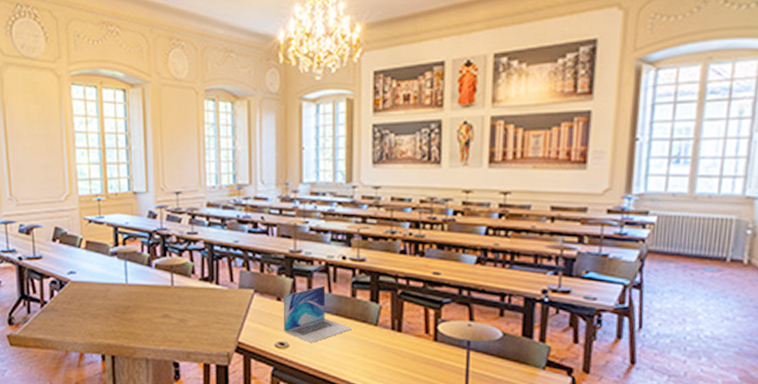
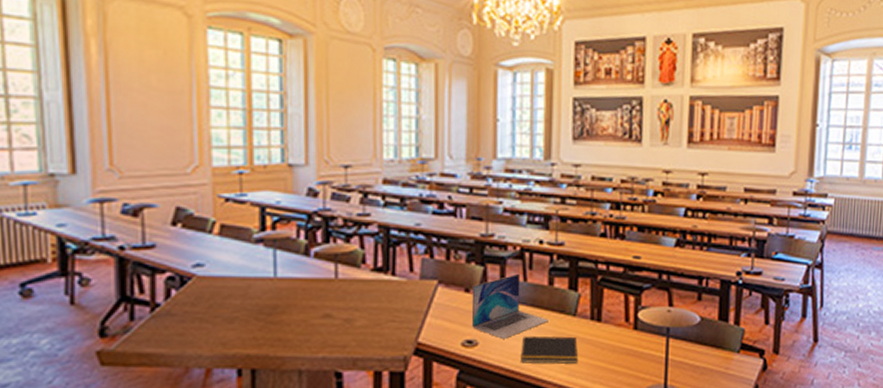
notepad: none [327,341,379,369] -> present [521,336,578,364]

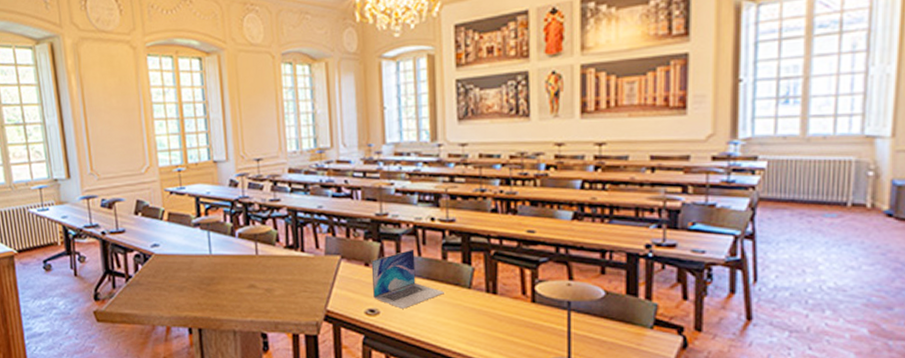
notepad: present [521,336,578,364] -> none [420,306,475,333]

